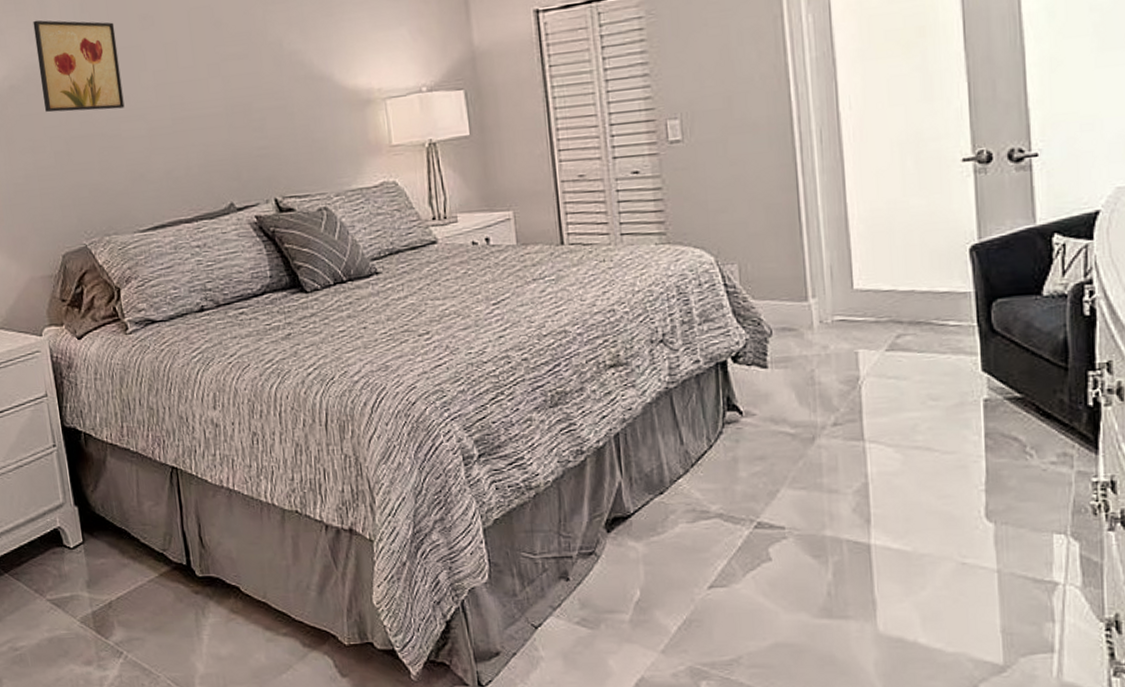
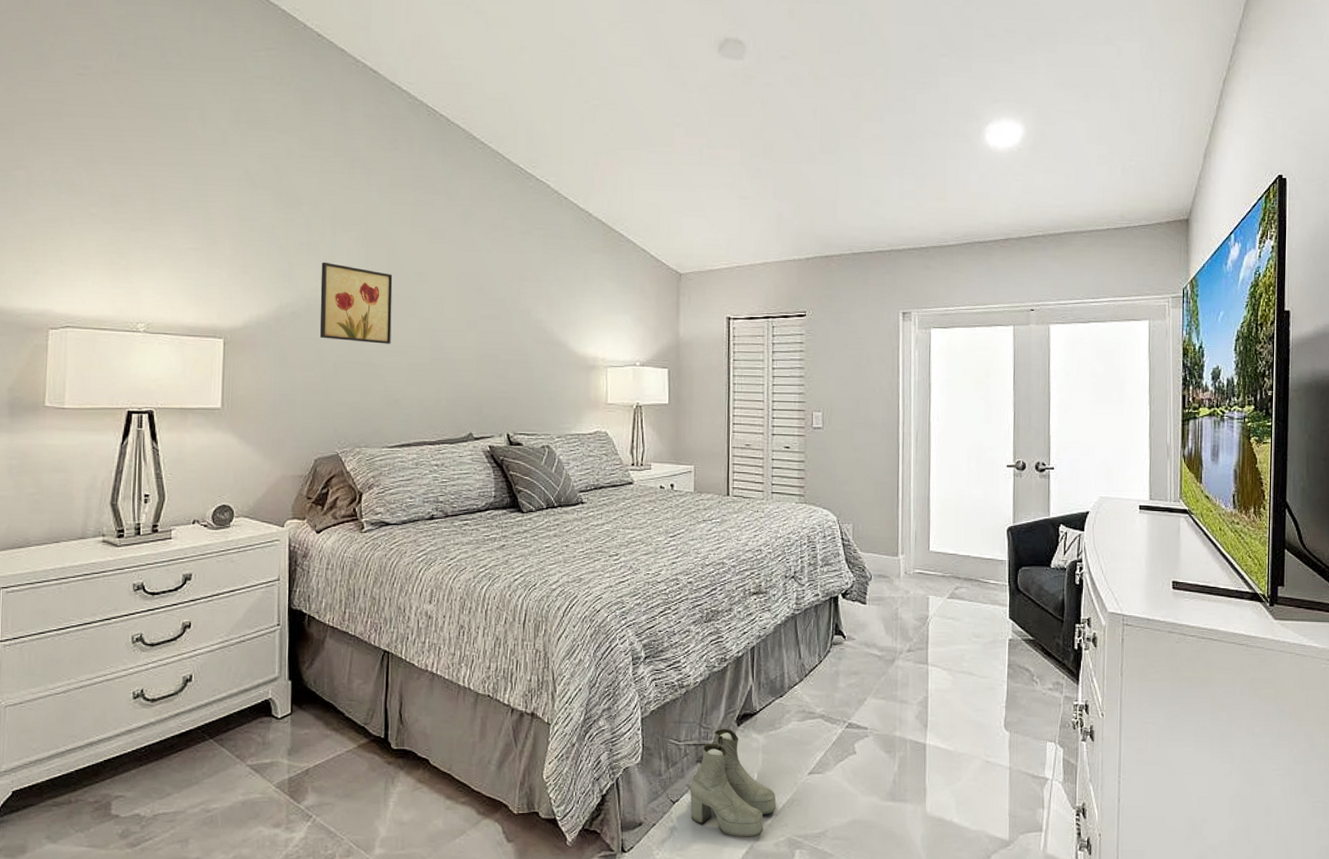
boots: none [553,536,669,667] -> present [689,728,776,837]

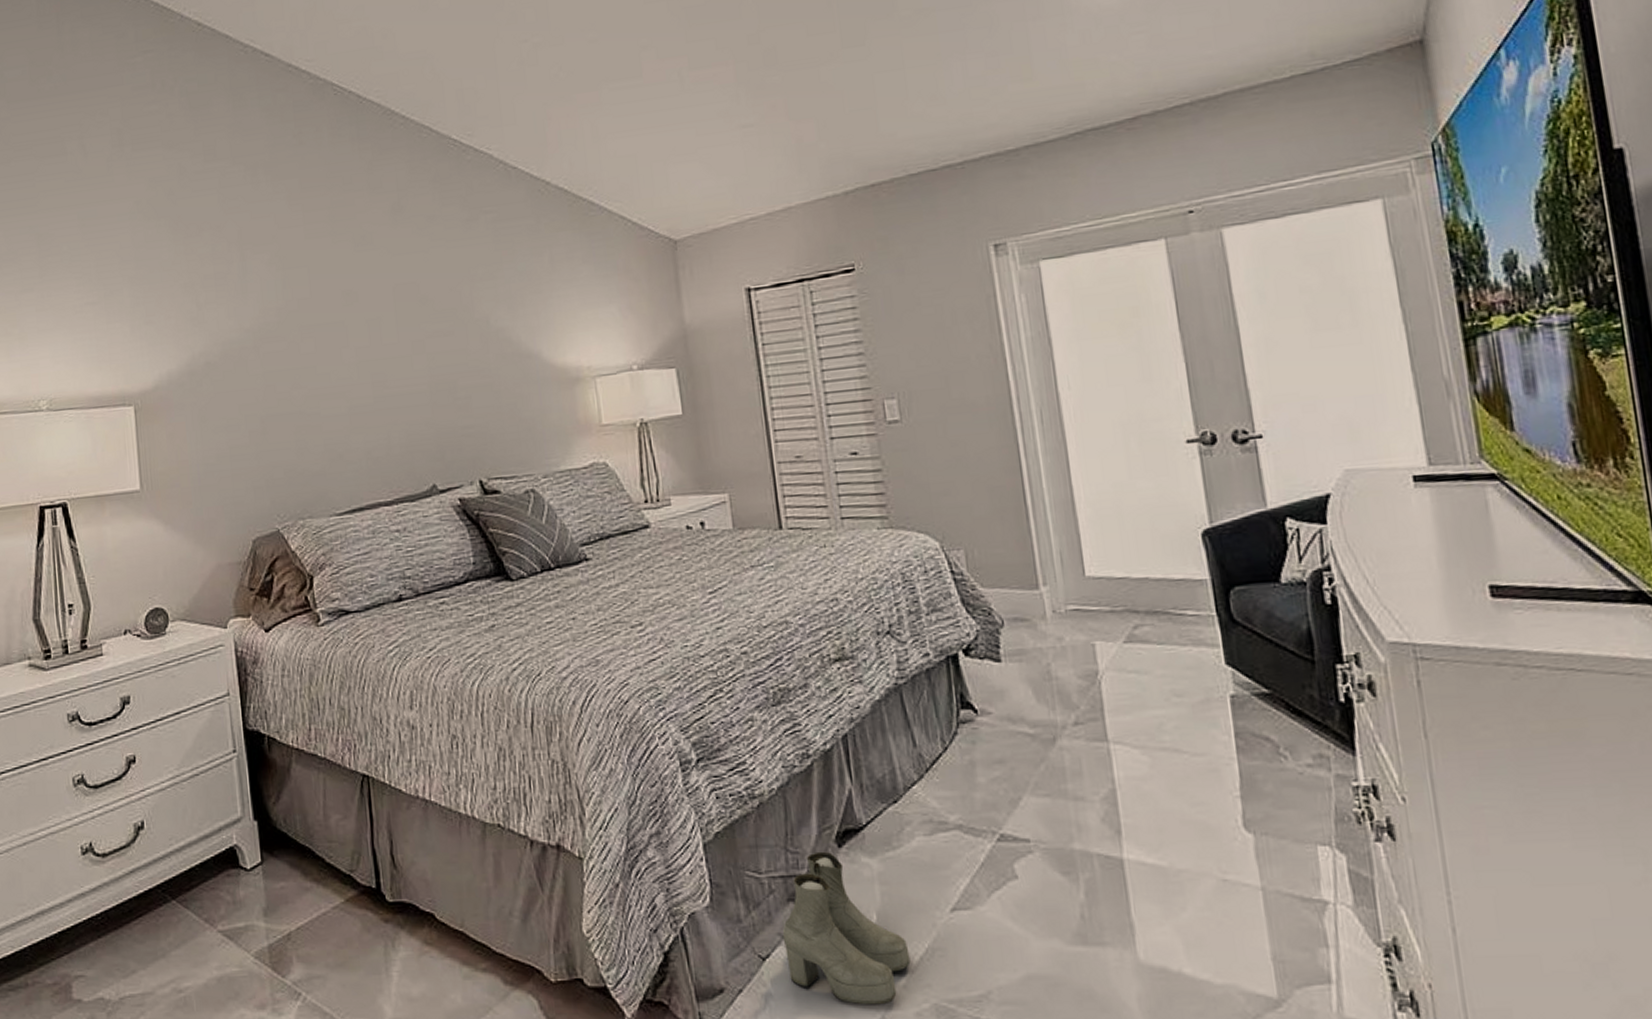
wall art: present [319,262,393,344] -> none [233,295,325,390]

